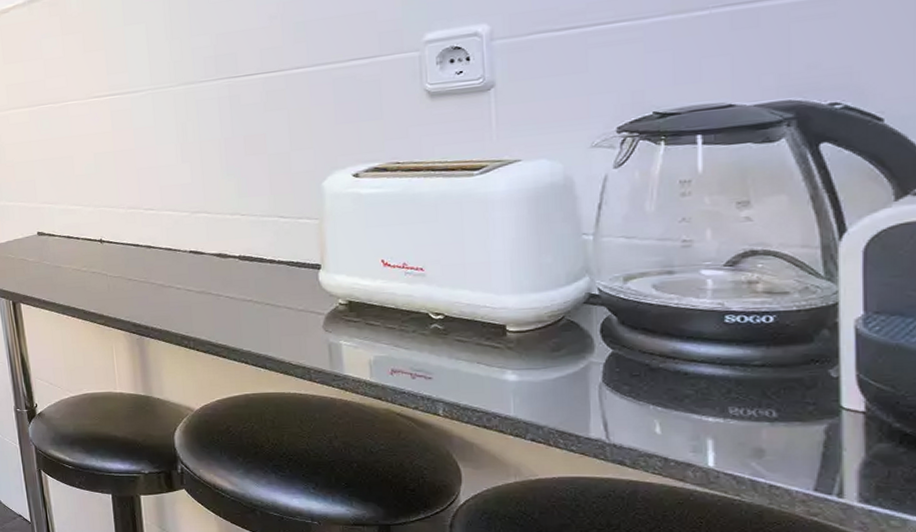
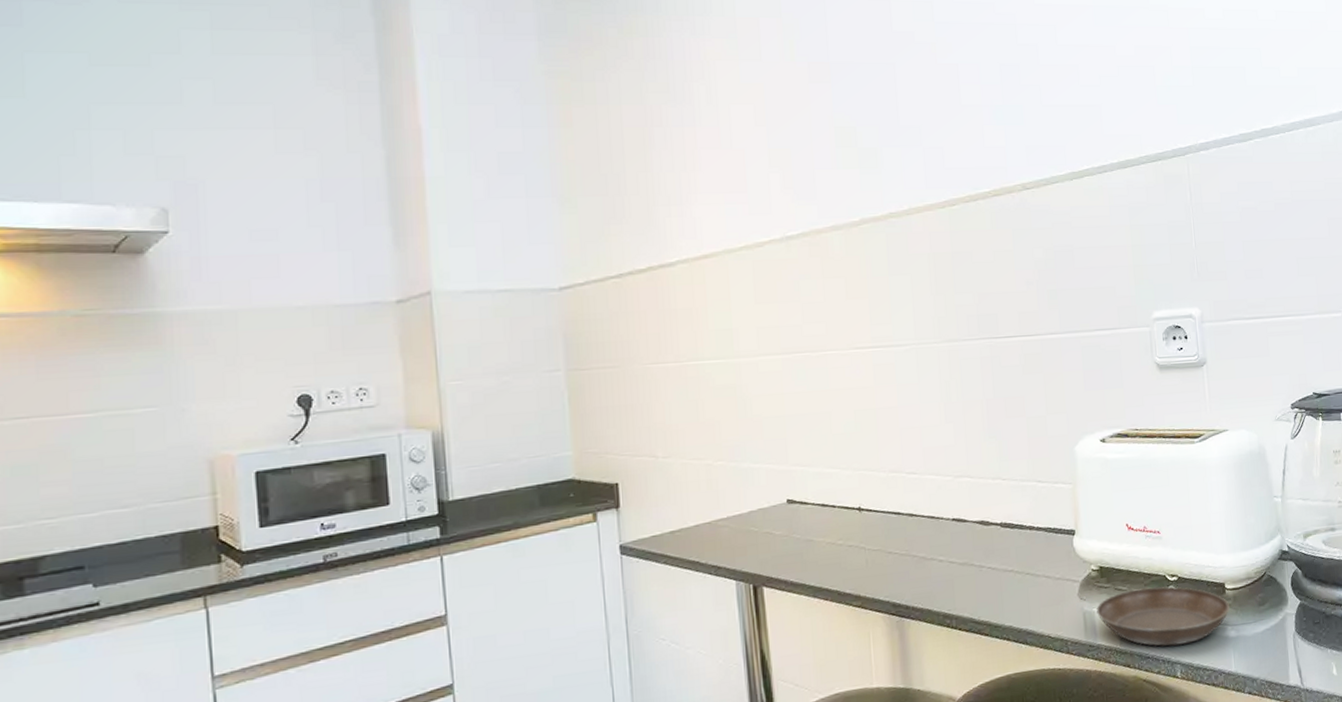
saucer: none [344,324,511,384] -> present [1096,586,1230,647]

